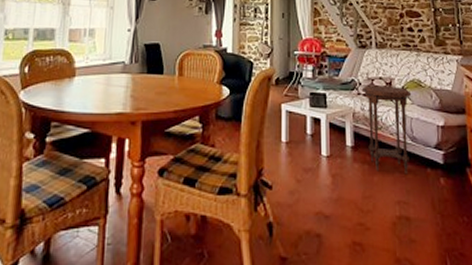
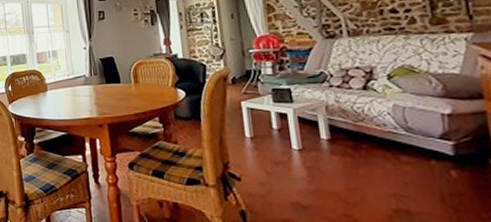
side table: present [361,85,412,174] -> none [333,74,405,167]

